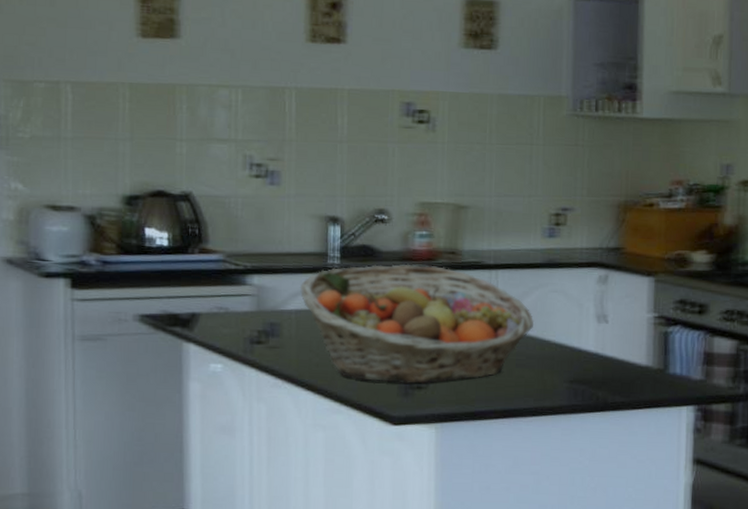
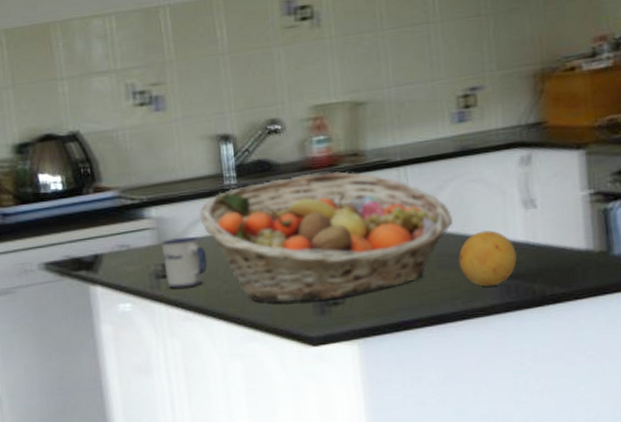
mug: none [259,307,303,356] -> present [161,236,208,289]
fruit: none [535,336,587,388] -> present [459,229,518,287]

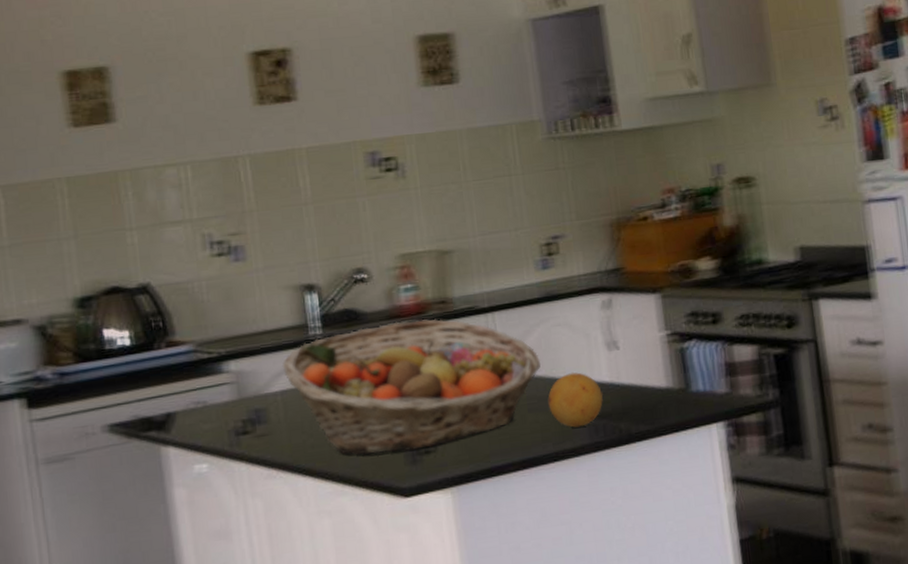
mug: present [161,236,208,289] -> none [241,390,292,446]

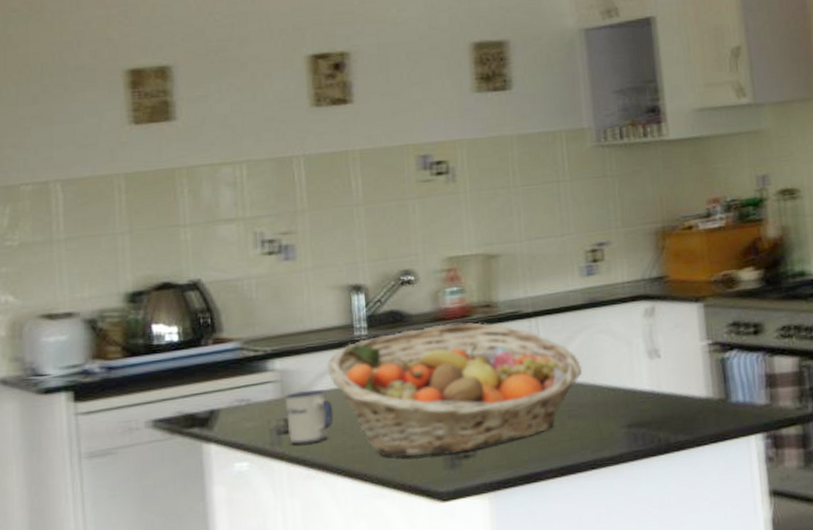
mug: none [241,390,292,446] -> present [284,389,334,445]
fruit: present [548,371,604,428] -> none [588,379,644,436]

